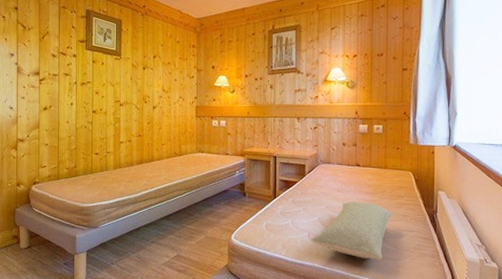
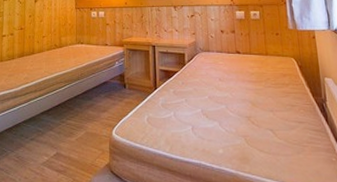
pillow: present [311,201,394,261] -> none [195,90,281,157]

